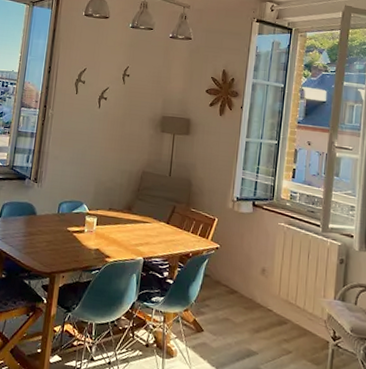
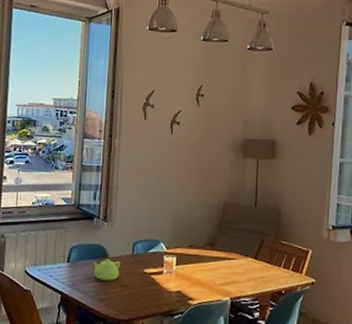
teapot: none [22,216,47,237] -> present [93,258,121,281]

